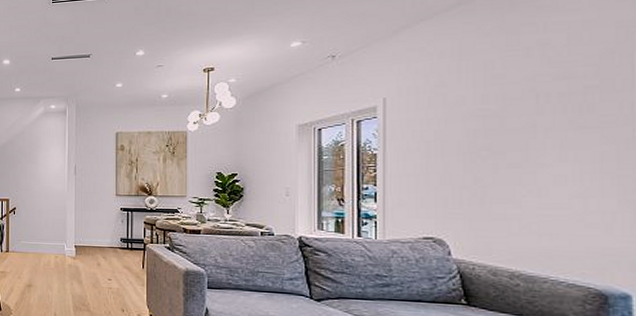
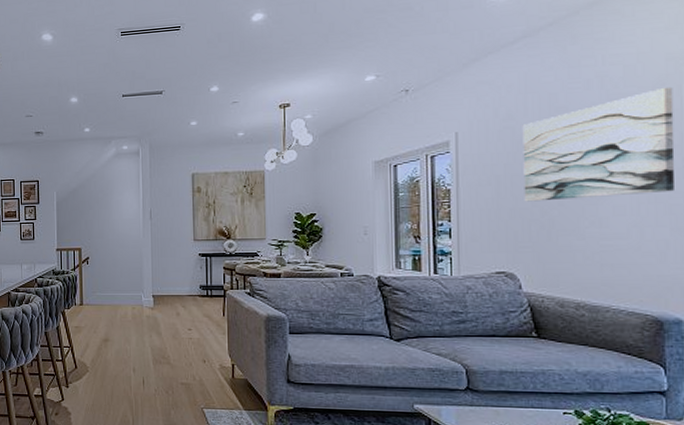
wall art: none [455,55,625,169] -> present [522,86,675,202]

